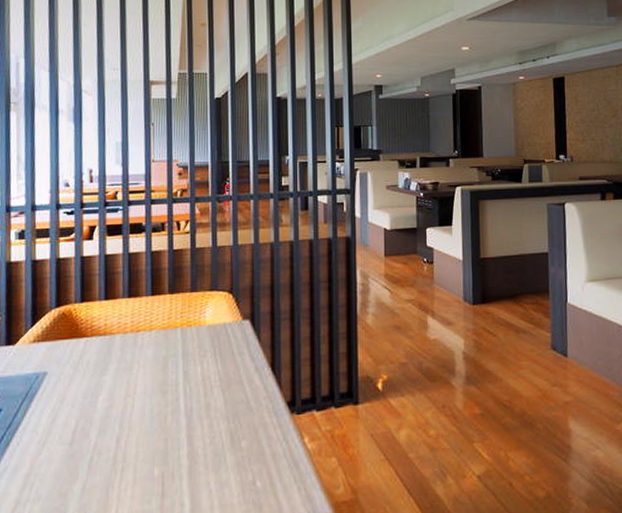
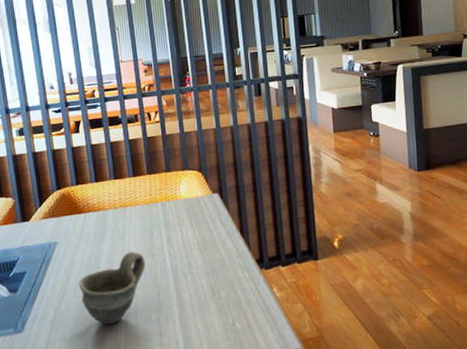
cup: none [66,387,154,482] -> present [78,252,145,325]

